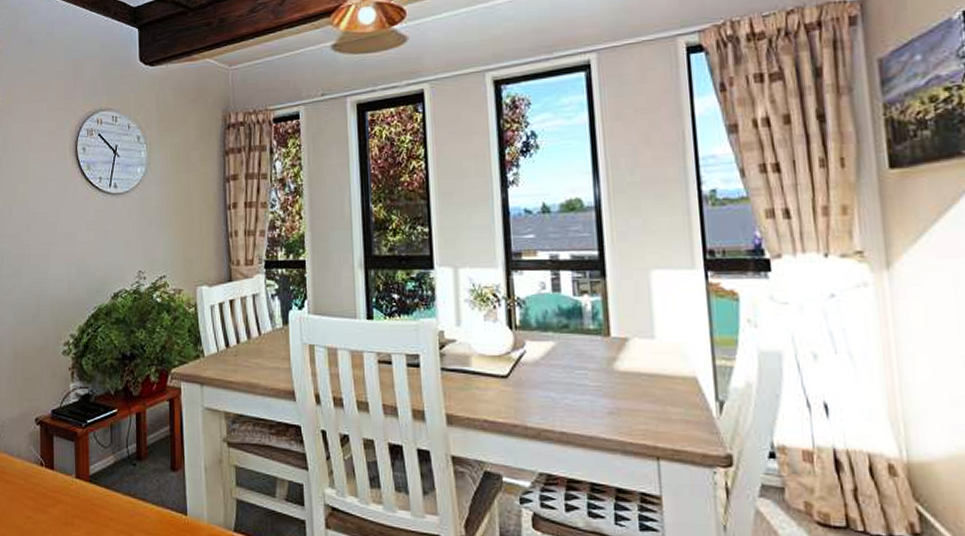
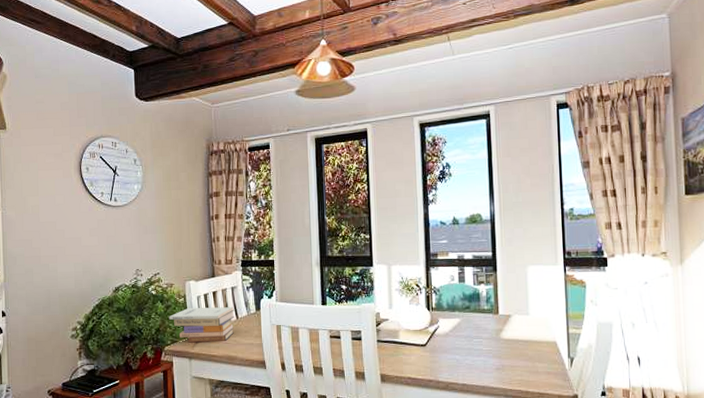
books: none [176,319,256,365] -> present [168,307,234,343]

